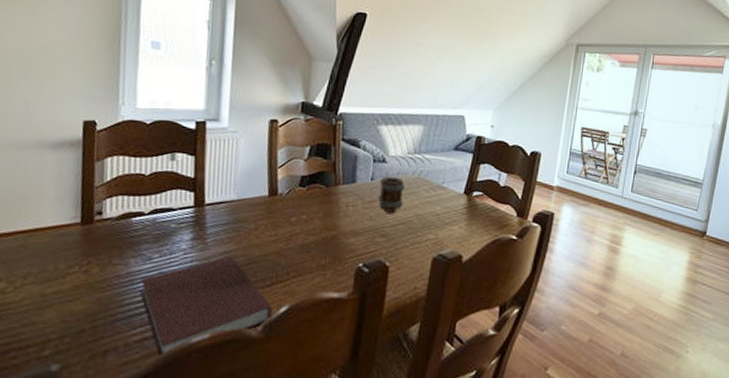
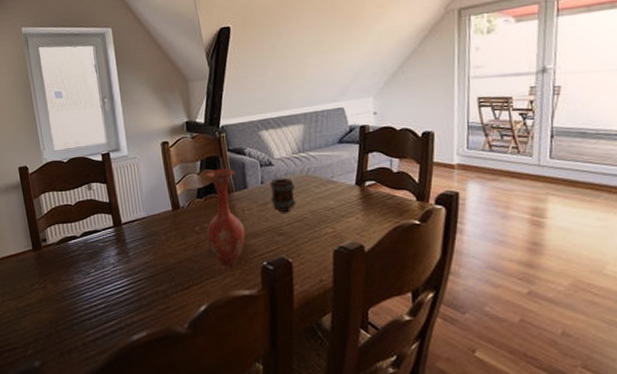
notebook: present [139,256,273,357] -> none [85,265,194,353]
vase: none [302,158,346,265] -> present [205,168,245,267]

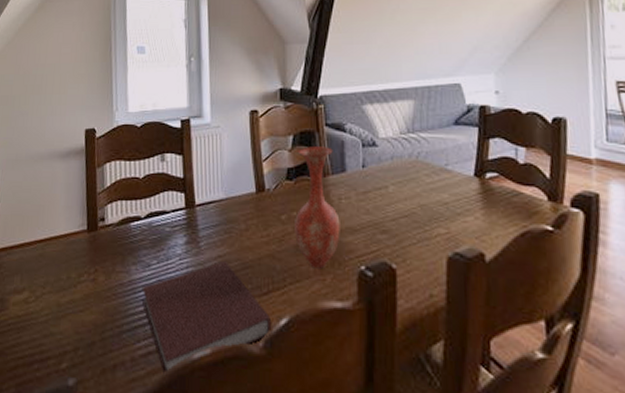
notebook: none [85,265,194,353] -> present [141,260,272,374]
mug: present [270,177,296,212] -> none [373,161,402,204]

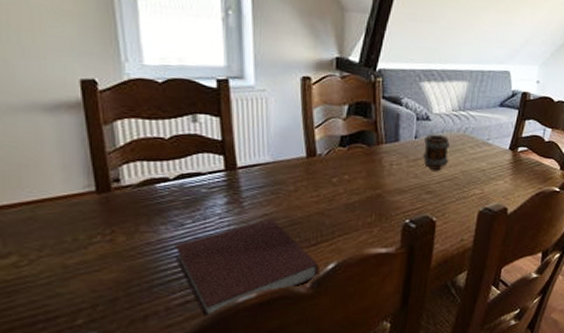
vase: present [295,146,340,269] -> none [345,116,390,223]
mug: none [373,161,402,204] -> present [423,134,450,170]

